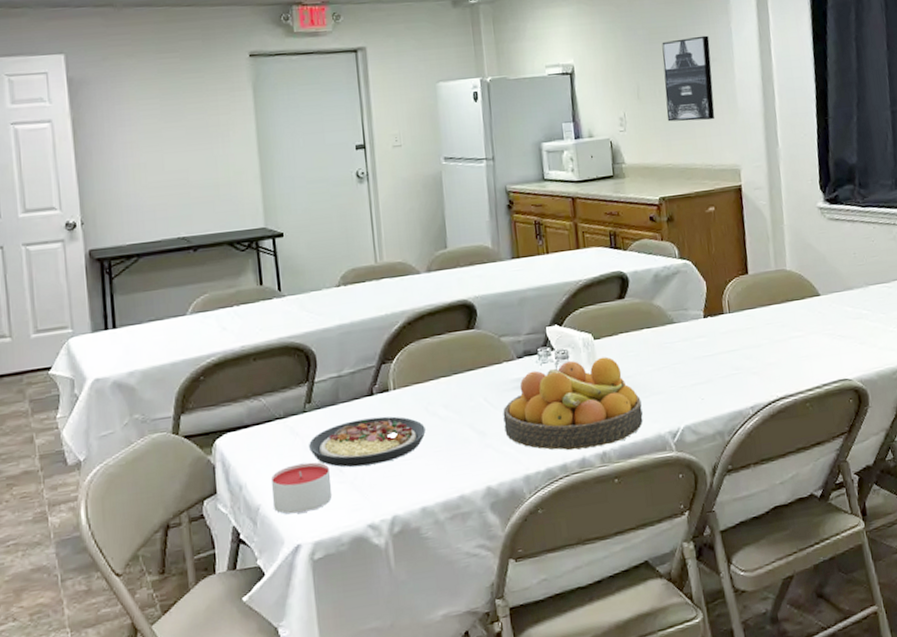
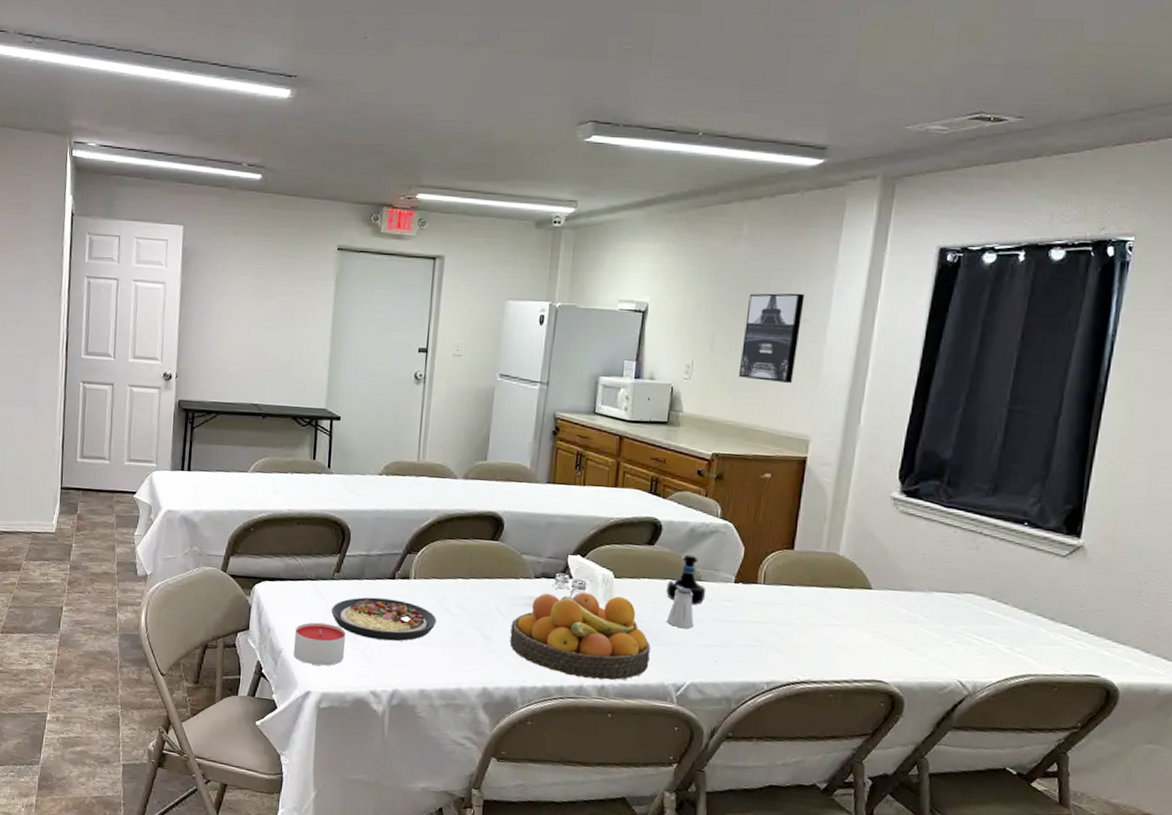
tequila bottle: none [643,299,681,349] -> present [666,554,706,605]
saltshaker: none [650,333,676,374] -> present [666,587,694,628]

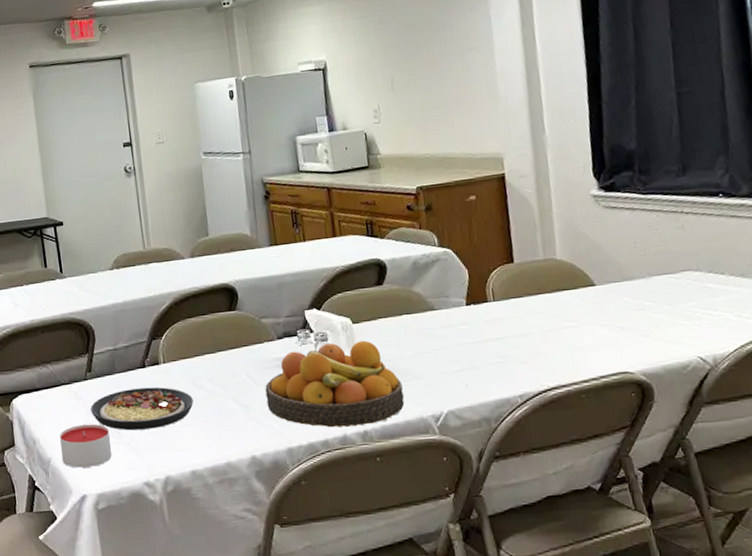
tequila bottle: present [666,554,706,605] -> none [403,286,443,334]
saltshaker: present [666,587,694,628] -> none [411,320,438,359]
wall art: present [738,293,805,384] -> none [416,24,474,112]

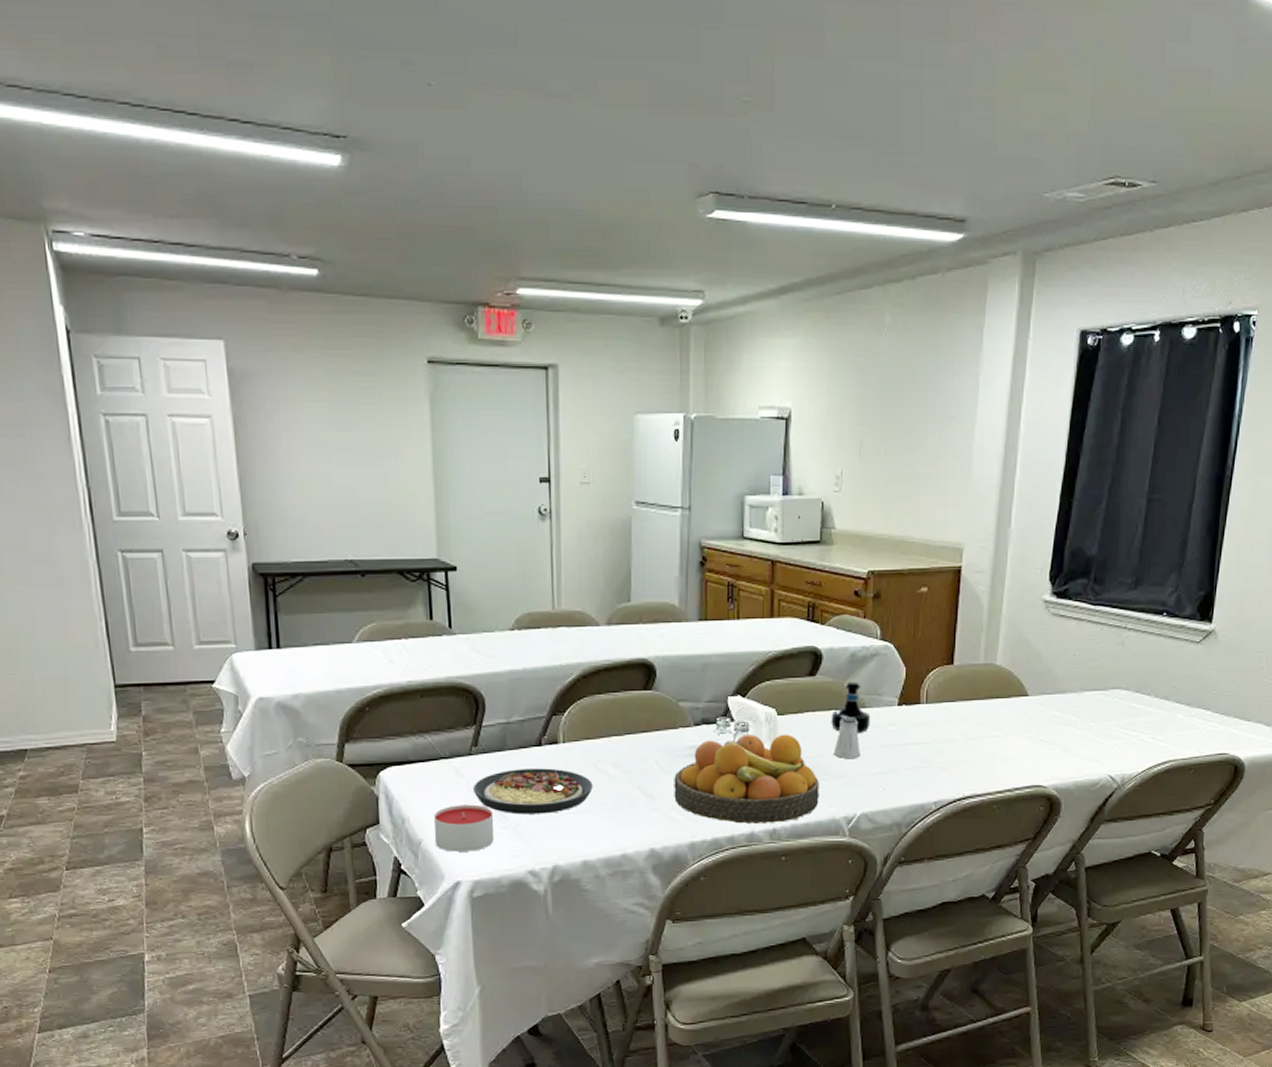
tequila bottle: none [403,286,443,334] -> present [831,681,871,732]
saltshaker: none [411,320,438,359] -> present [833,717,860,758]

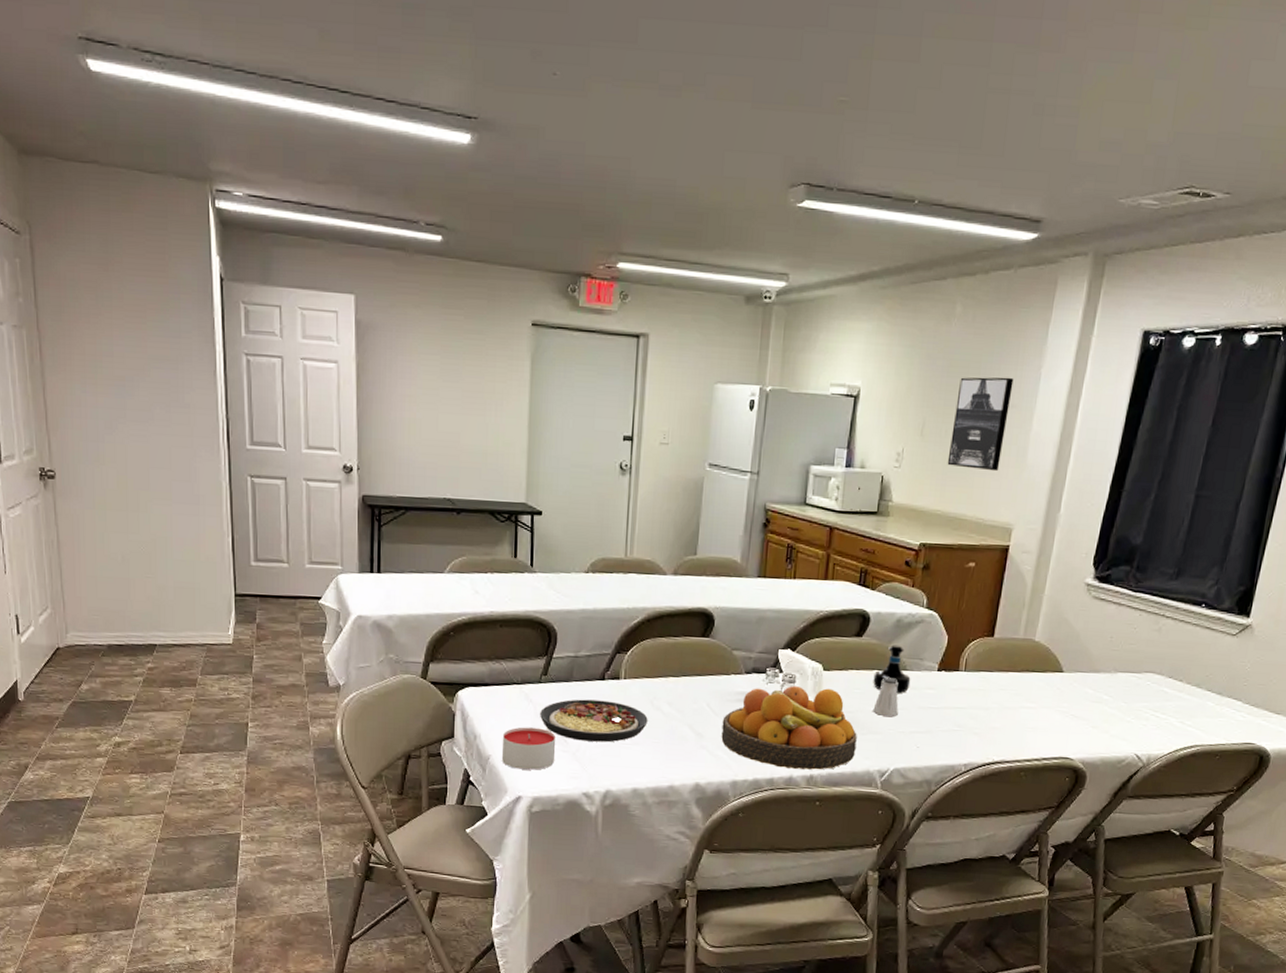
wall art: none [889,388,951,489] -> present [947,377,1014,472]

